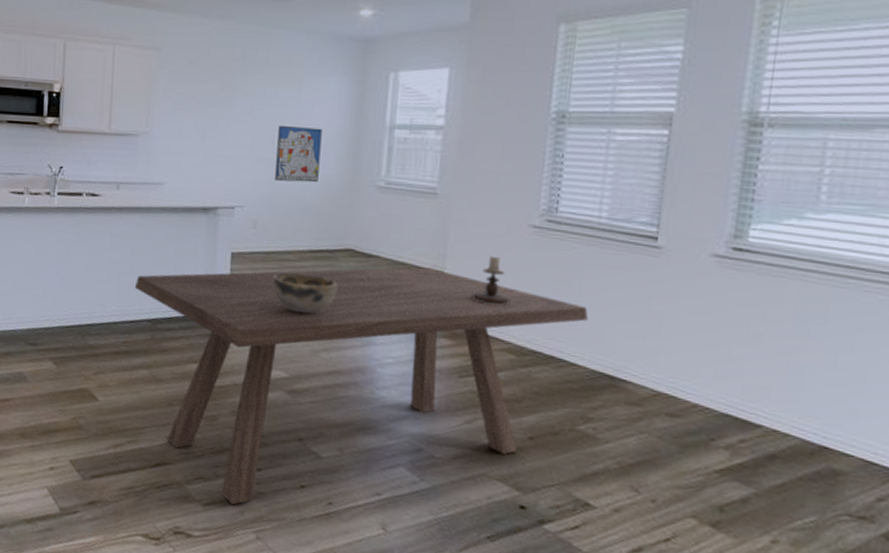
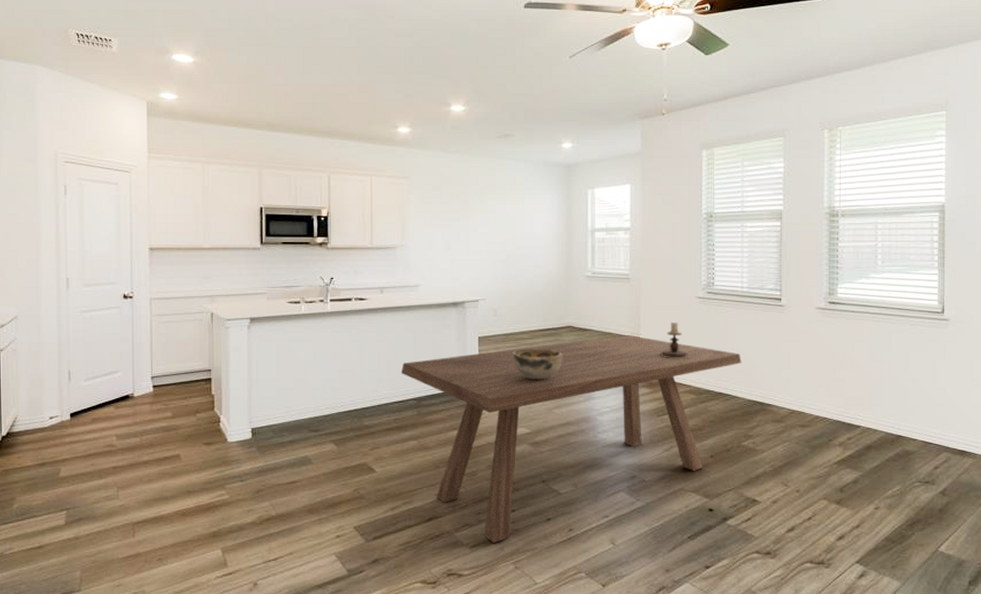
wall art: present [275,126,322,183] -> none [508,234,542,277]

